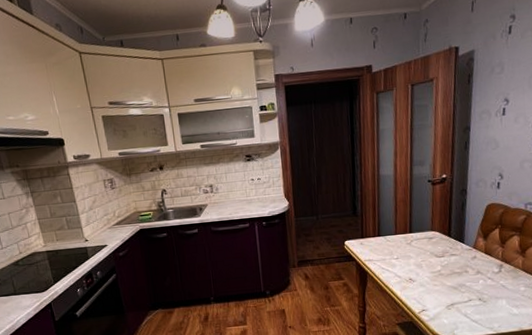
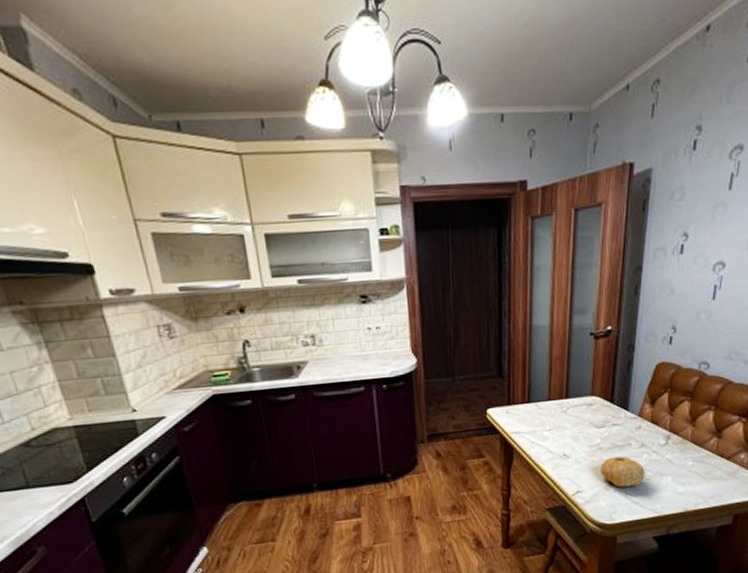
fruit: none [442,281,482,308] -> present [600,456,645,488]

